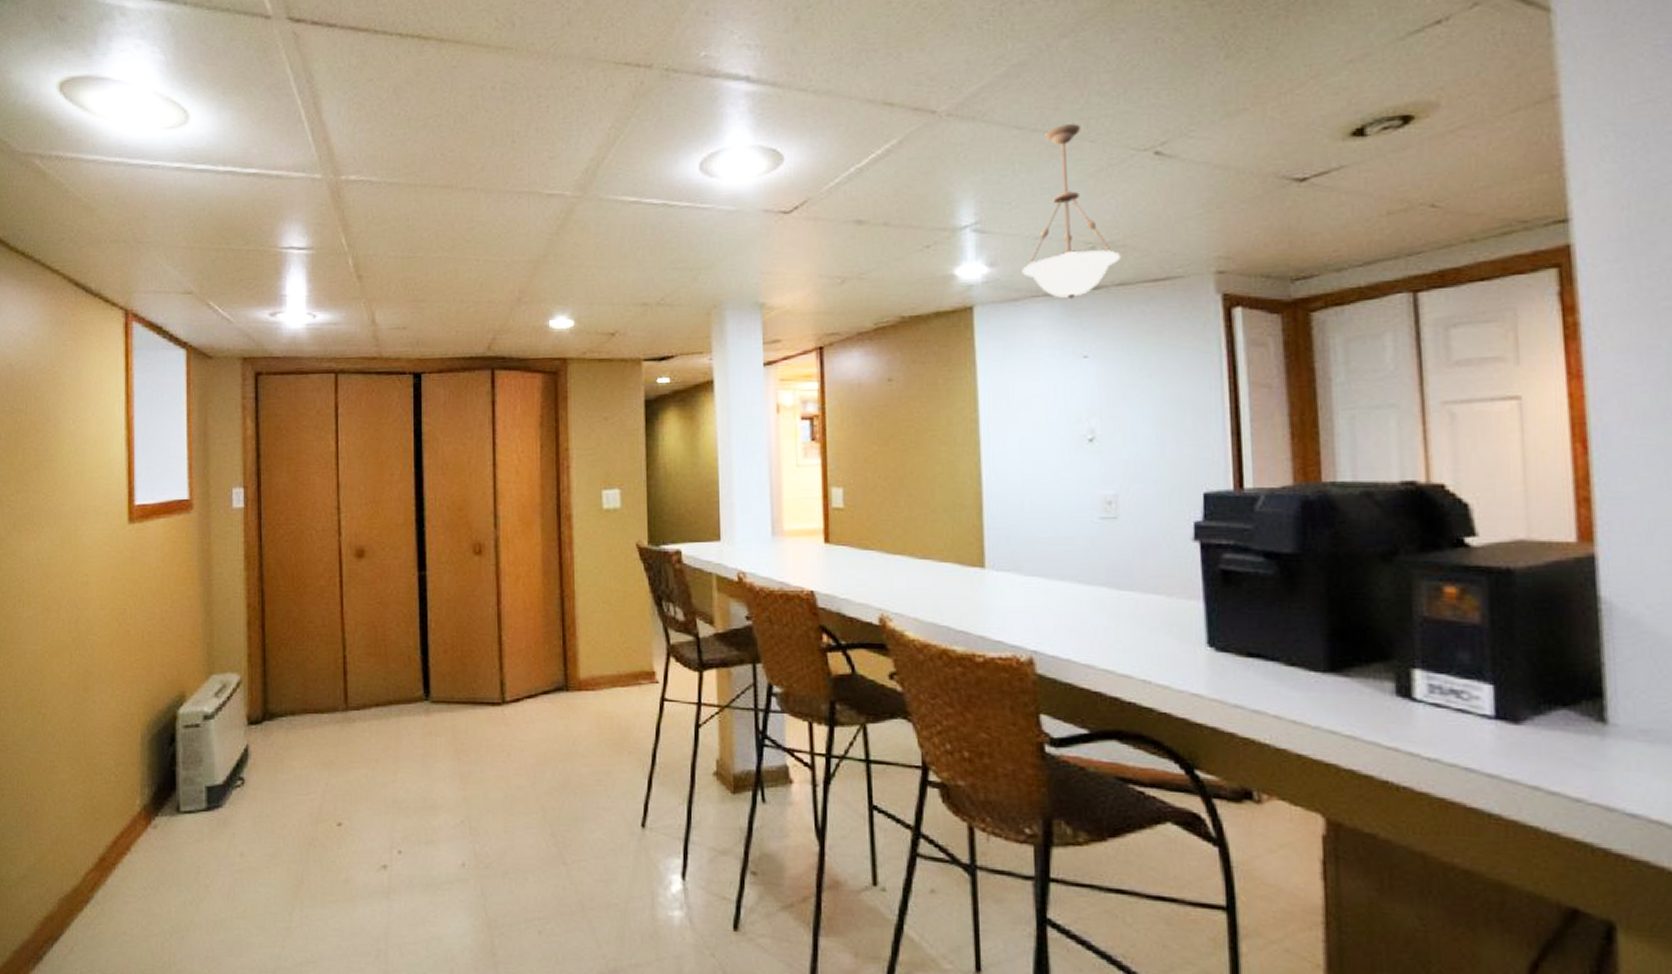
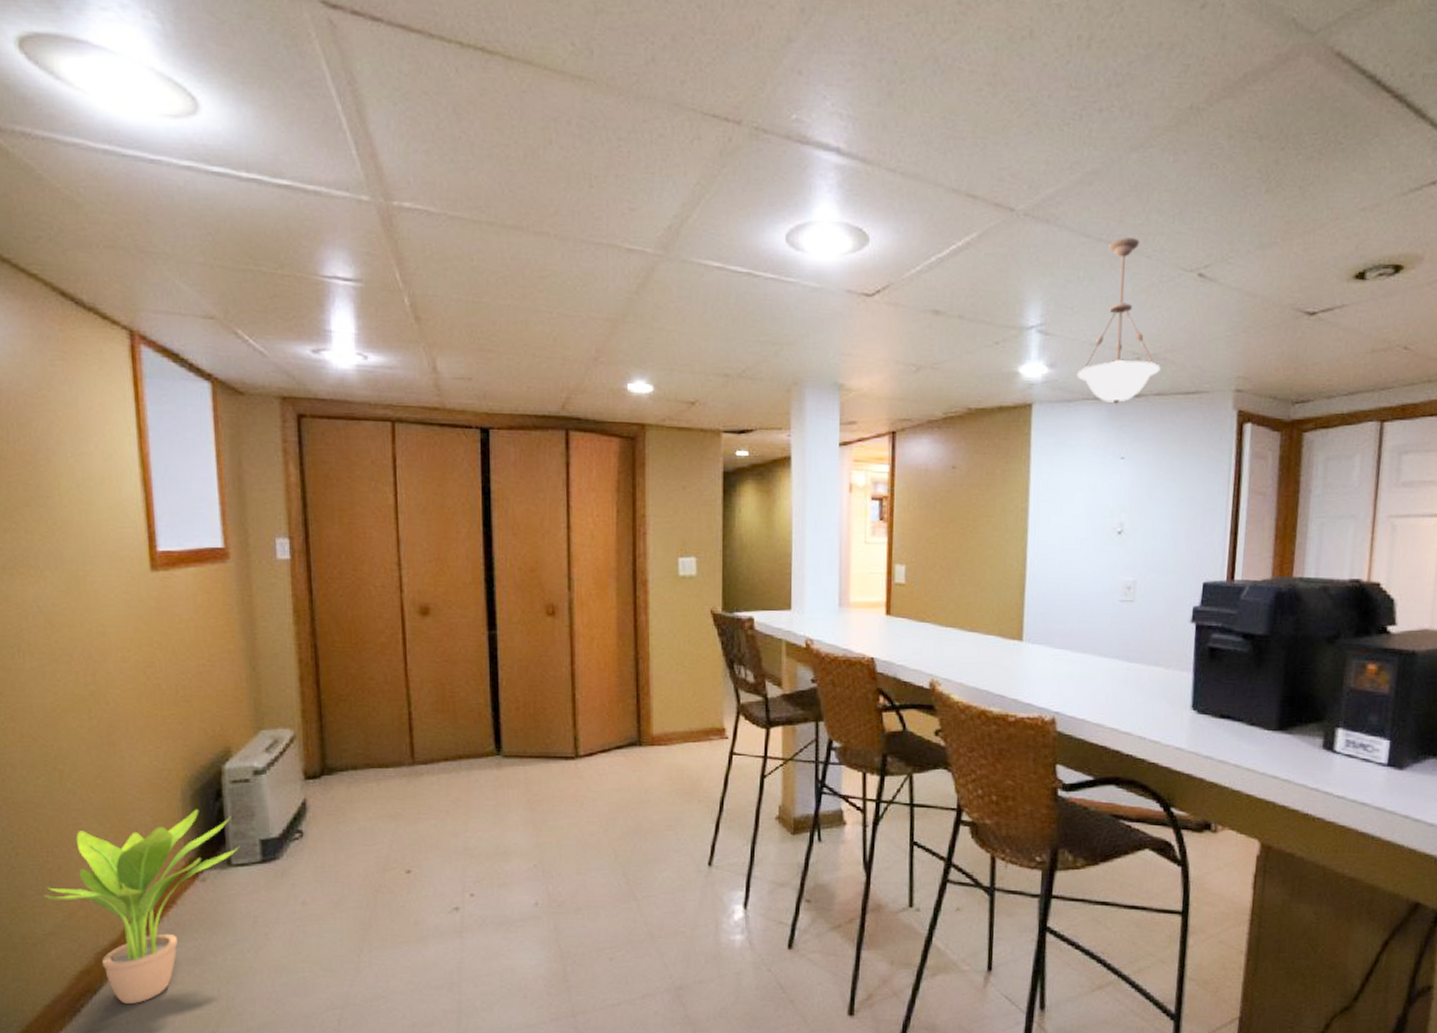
potted plant: none [21,754,188,954] -> present [44,809,240,1004]

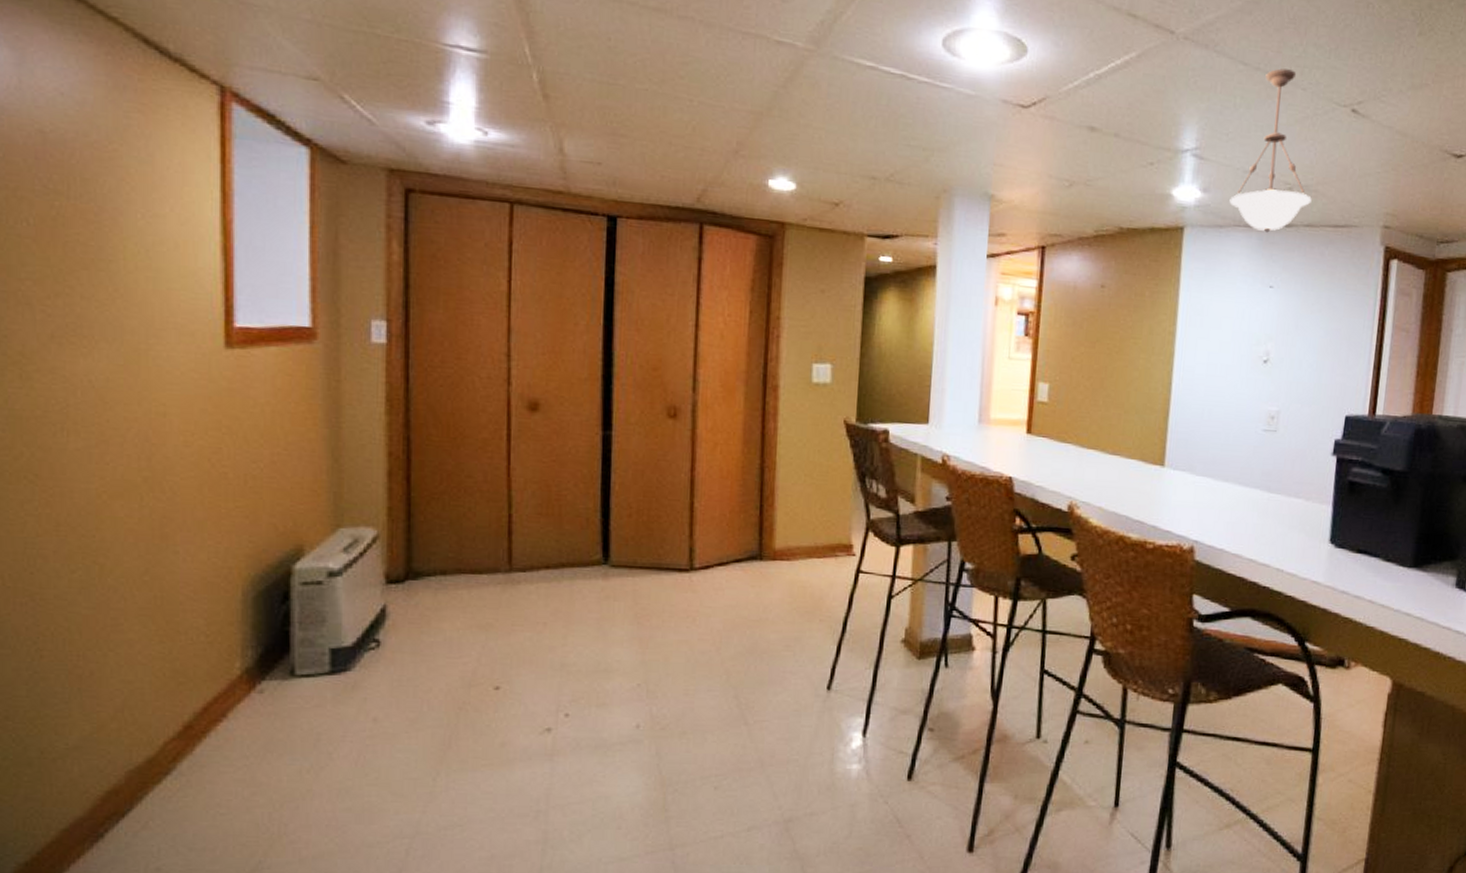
potted plant: present [44,809,240,1004] -> none [70,612,306,829]

